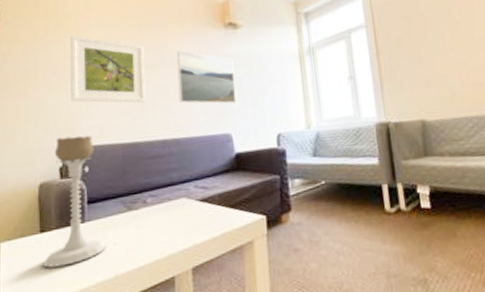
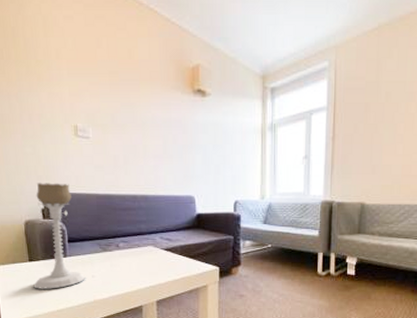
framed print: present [70,35,146,103] -> none [42,84,118,159]
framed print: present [176,50,237,104] -> none [146,112,201,169]

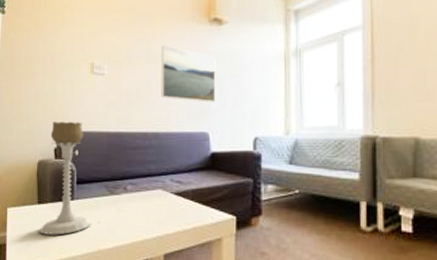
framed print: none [146,112,201,169] -> present [161,45,216,102]

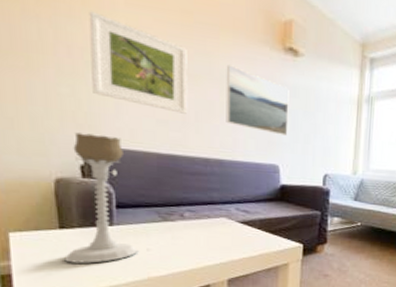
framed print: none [65,25,131,95] -> present [89,11,188,114]

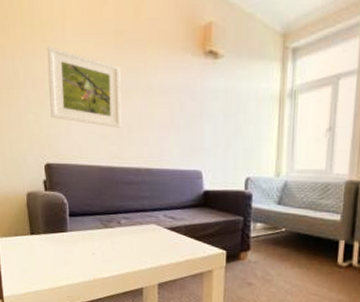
candle holder: present [64,132,139,264] -> none [34,152,86,265]
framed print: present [226,64,289,136] -> none [153,76,210,140]

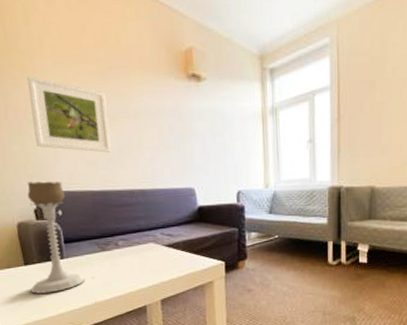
candle holder: none [34,152,86,265] -> present [27,181,86,294]

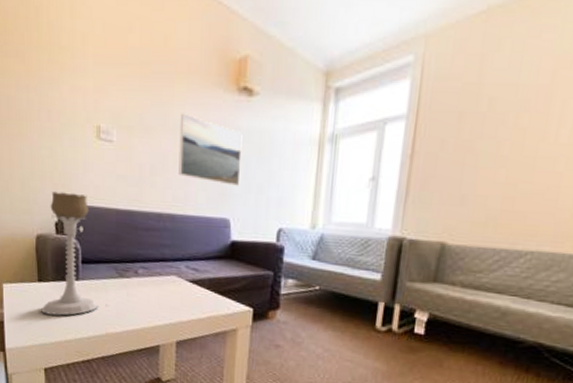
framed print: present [26,76,111,153] -> none [65,75,145,168]
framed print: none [139,101,200,159] -> present [178,113,243,186]

